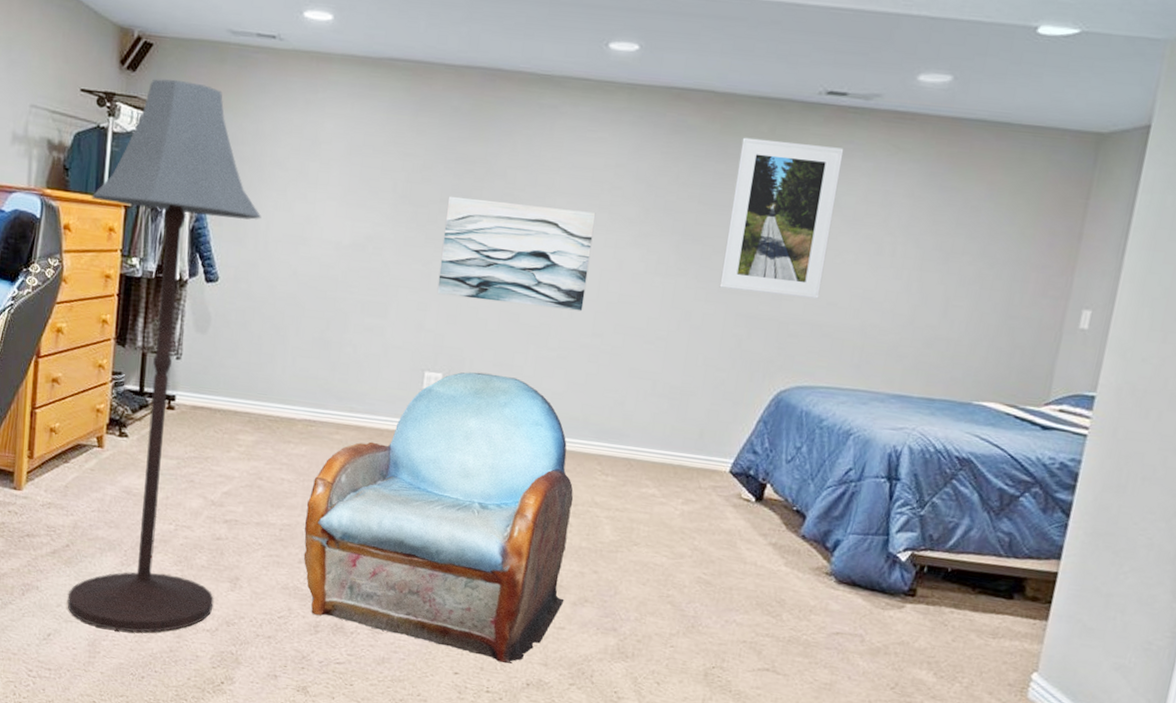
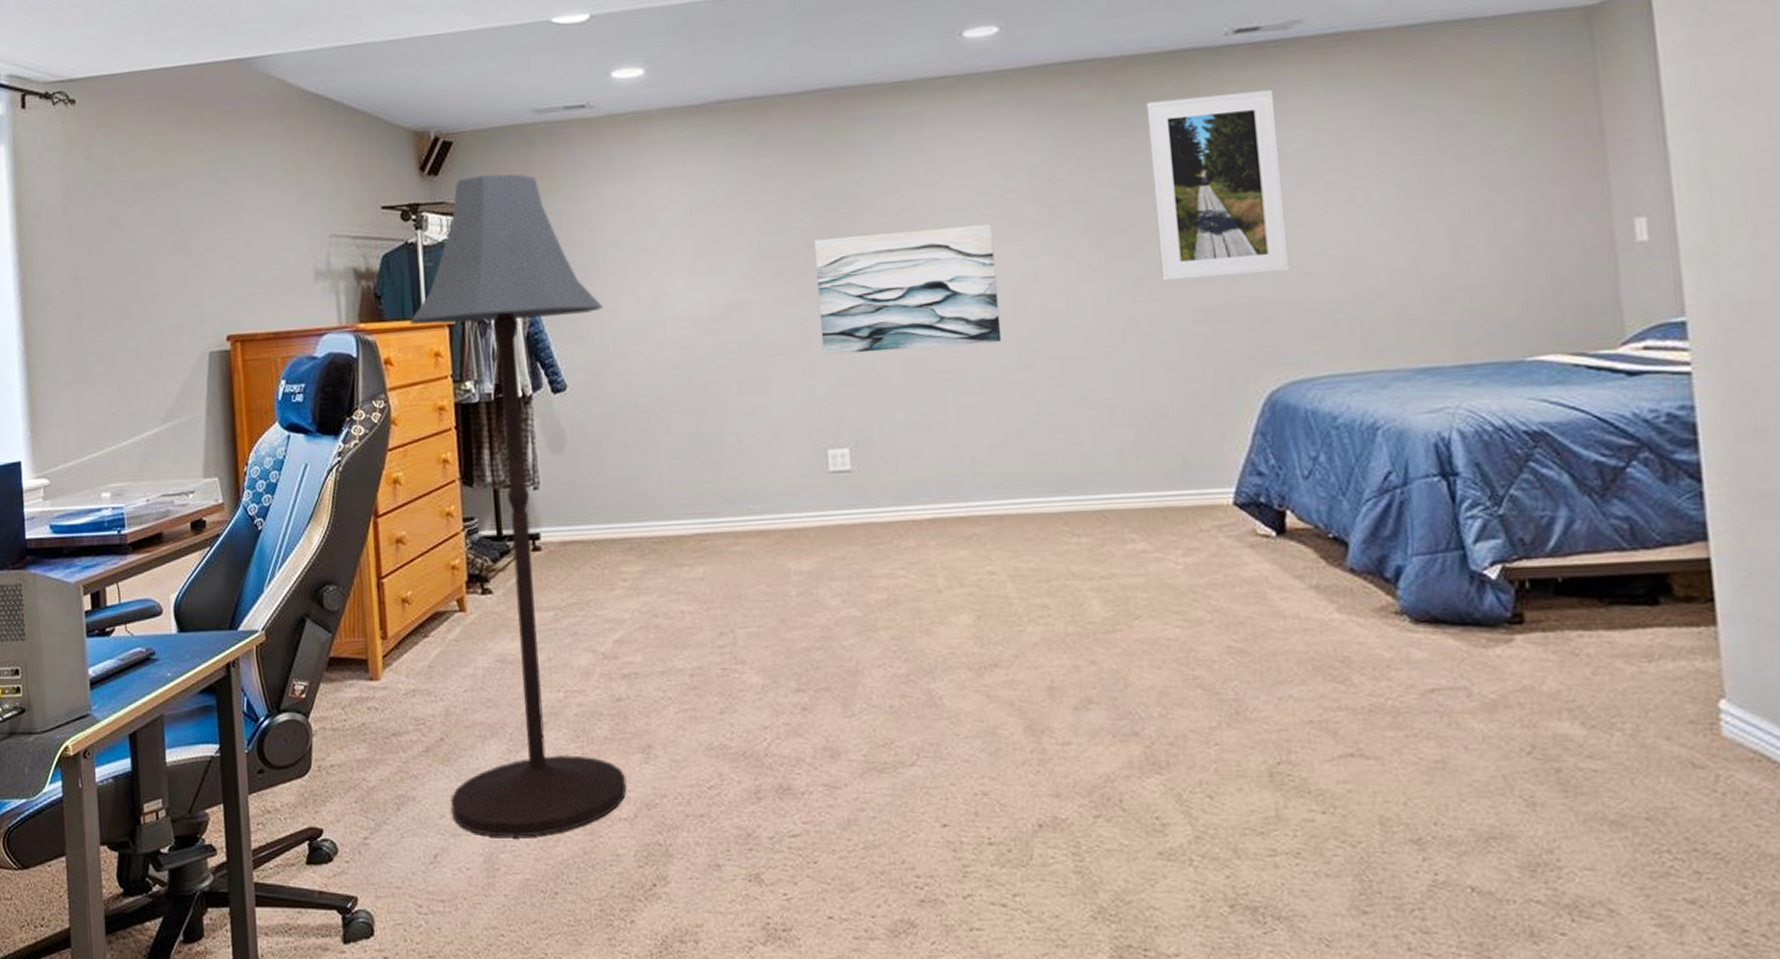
armchair: present [303,372,574,664] -> none [717,437,1062,802]

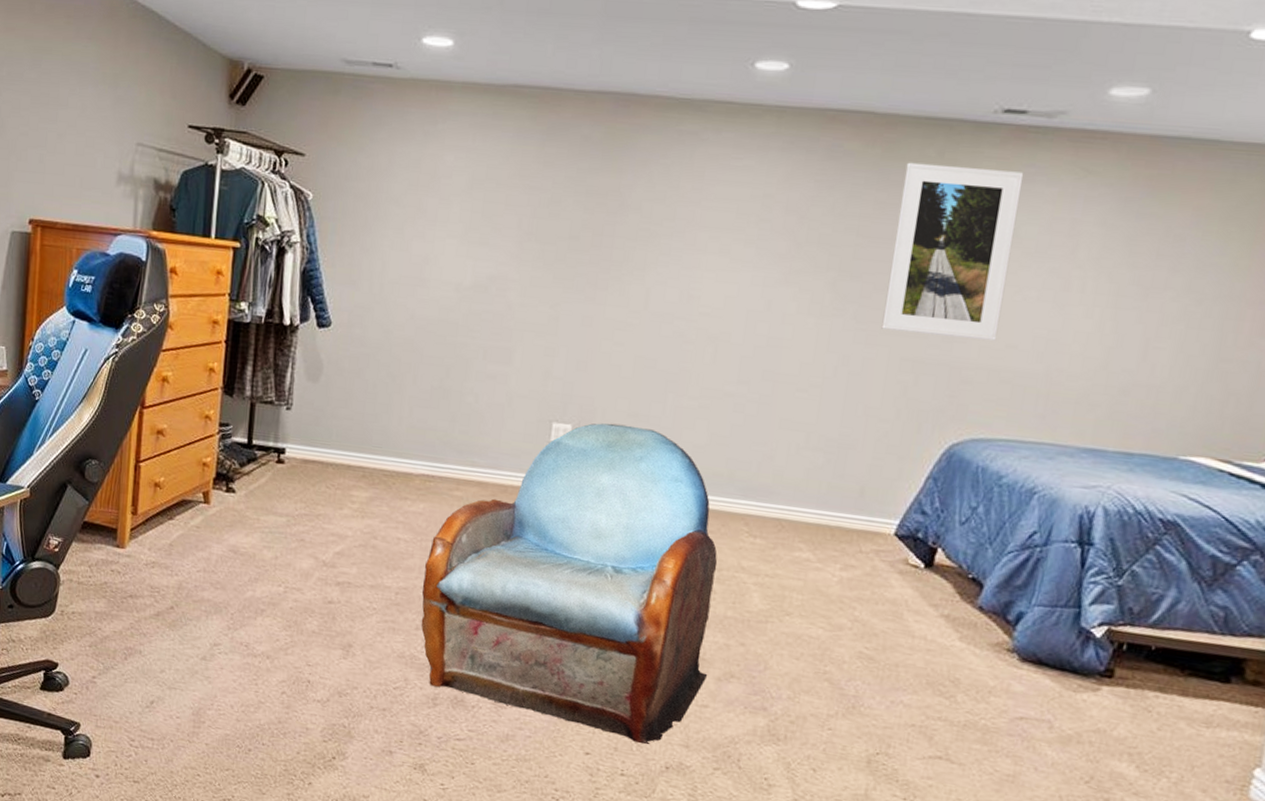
floor lamp: present [410,173,627,839] -> none [171,112,377,702]
armchair: none [717,437,1062,802] -> present [421,423,718,745]
wall art: present [813,224,1002,356] -> none [565,232,742,356]

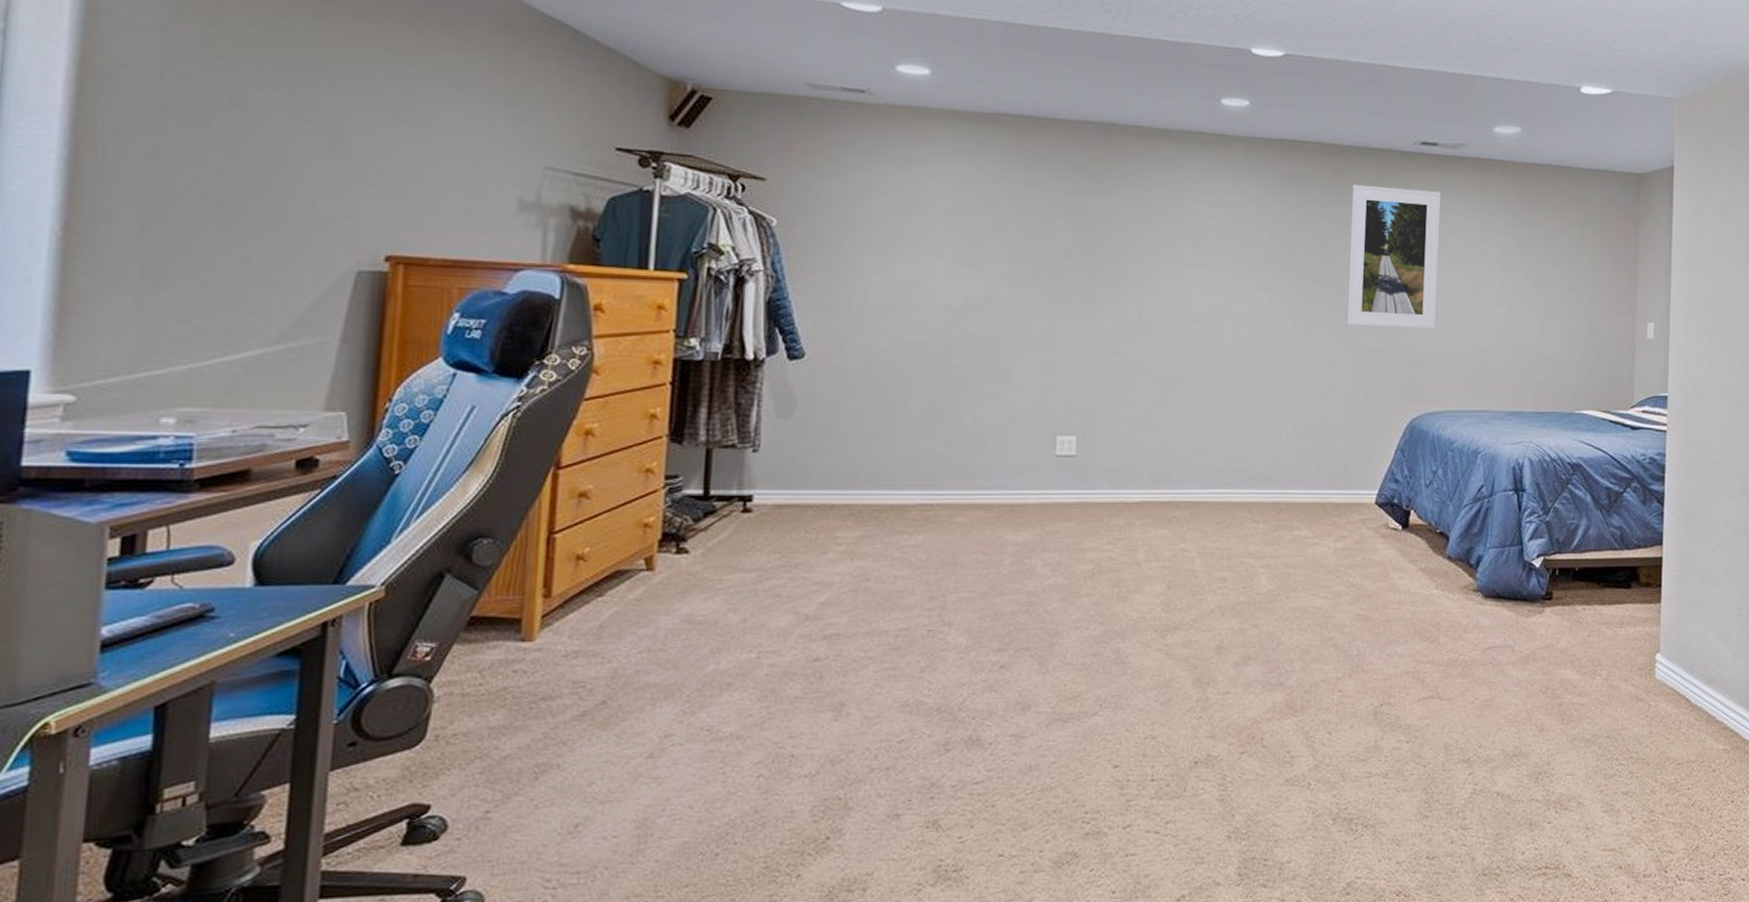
armchair: present [421,423,718,745] -> none [925,430,1227,744]

